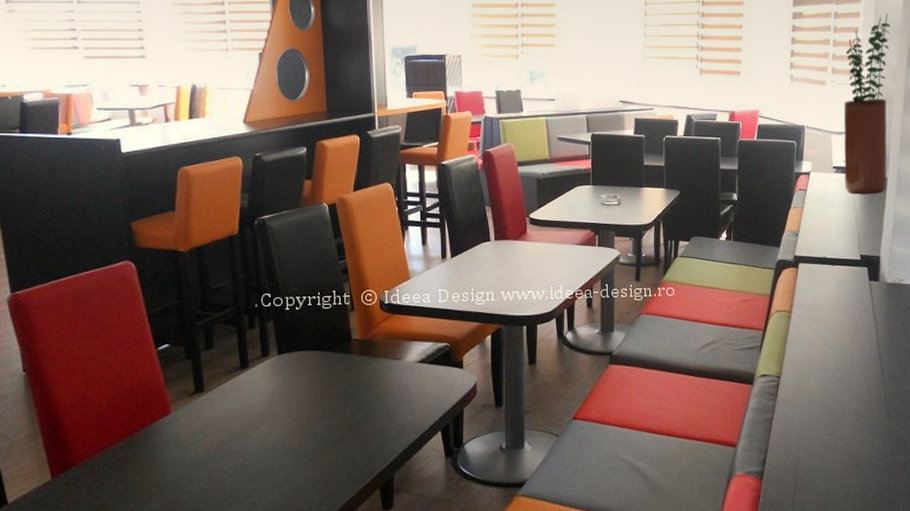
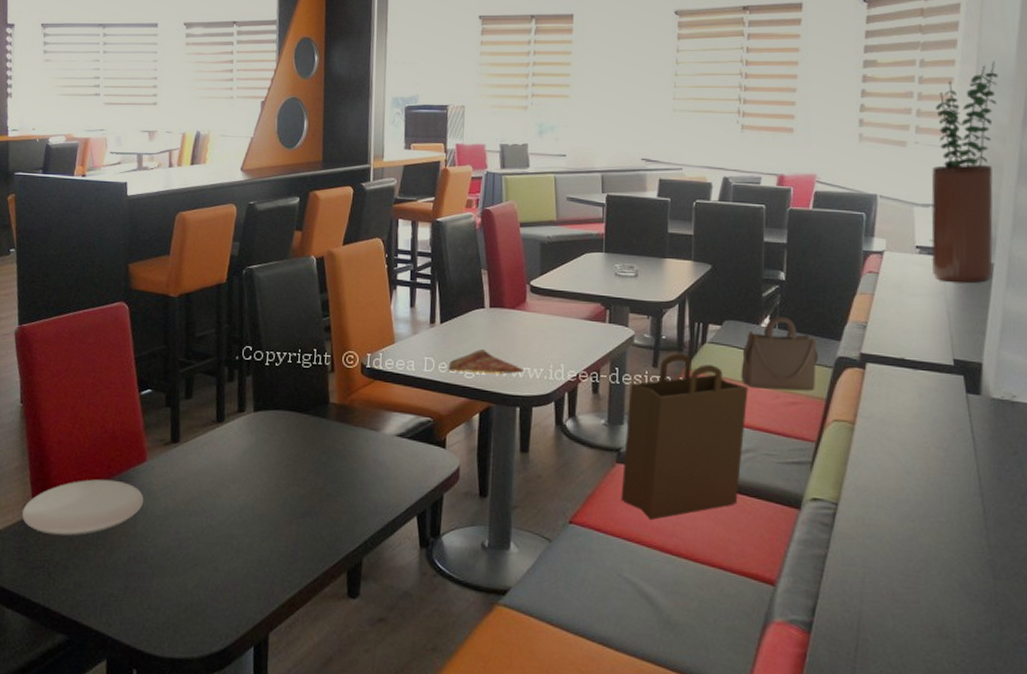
plate: none [39,435,172,497] -> present [22,479,144,537]
pizza slice: none [461,278,528,300] -> present [448,349,524,374]
shopping bag: none [614,267,712,408] -> present [621,353,748,520]
handbag: none [705,230,763,291] -> present [741,316,818,392]

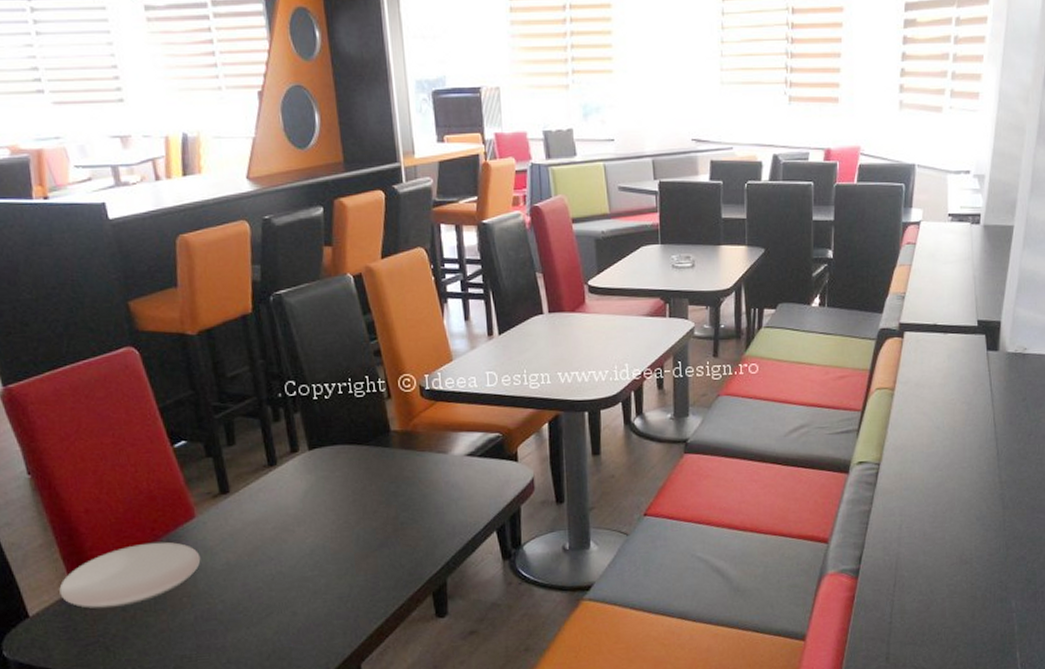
pizza slice: present [448,349,524,374] -> none [512,357,589,384]
shopping bag: present [621,353,748,520] -> none [690,340,802,501]
handbag: present [741,316,818,392] -> none [794,294,863,367]
vase: present [931,61,999,283] -> none [962,17,1025,247]

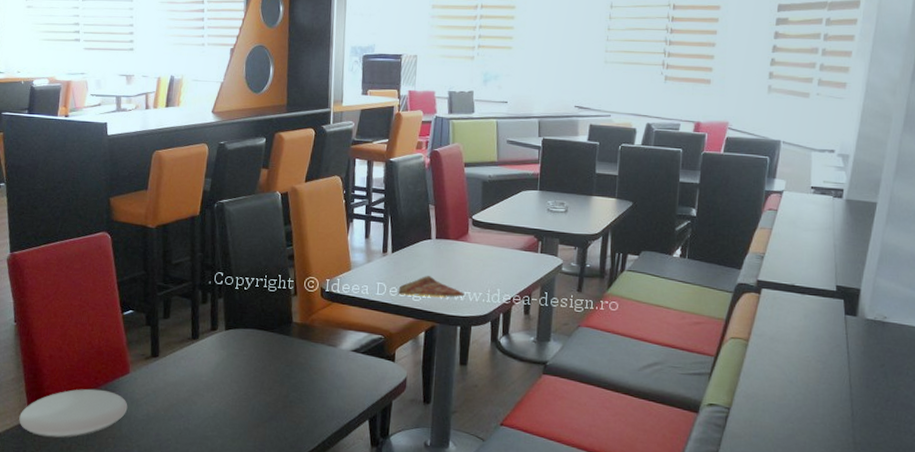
pizza slice: none [512,357,589,384] -> present [398,276,465,297]

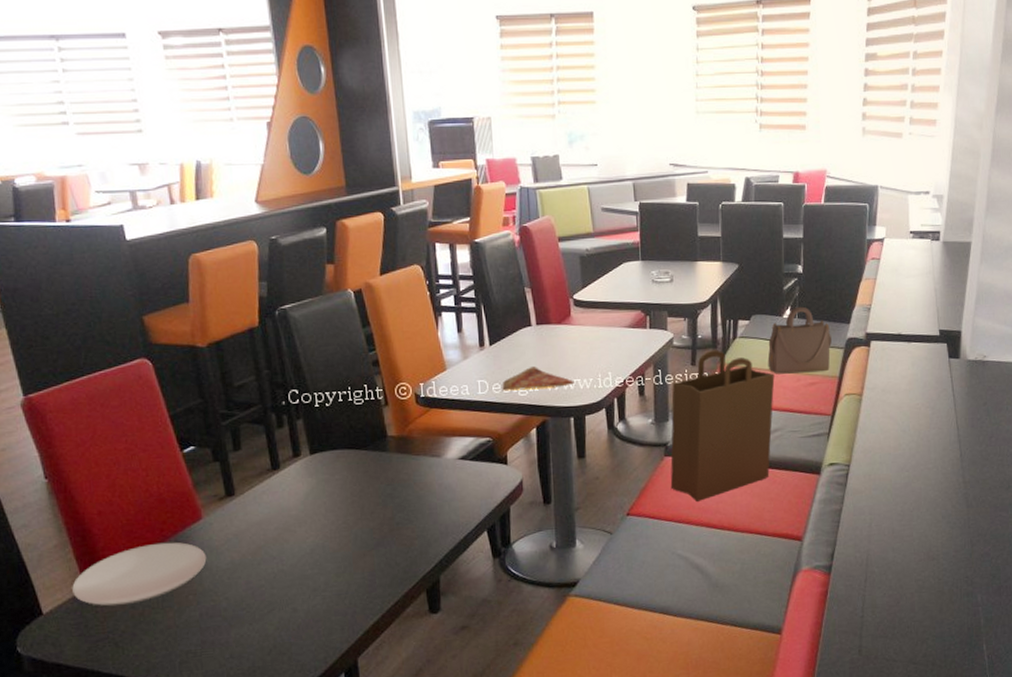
shopping bag: none [545,279,659,422] -> present [670,350,775,501]
handbag: none [653,247,721,313] -> present [767,306,832,374]

